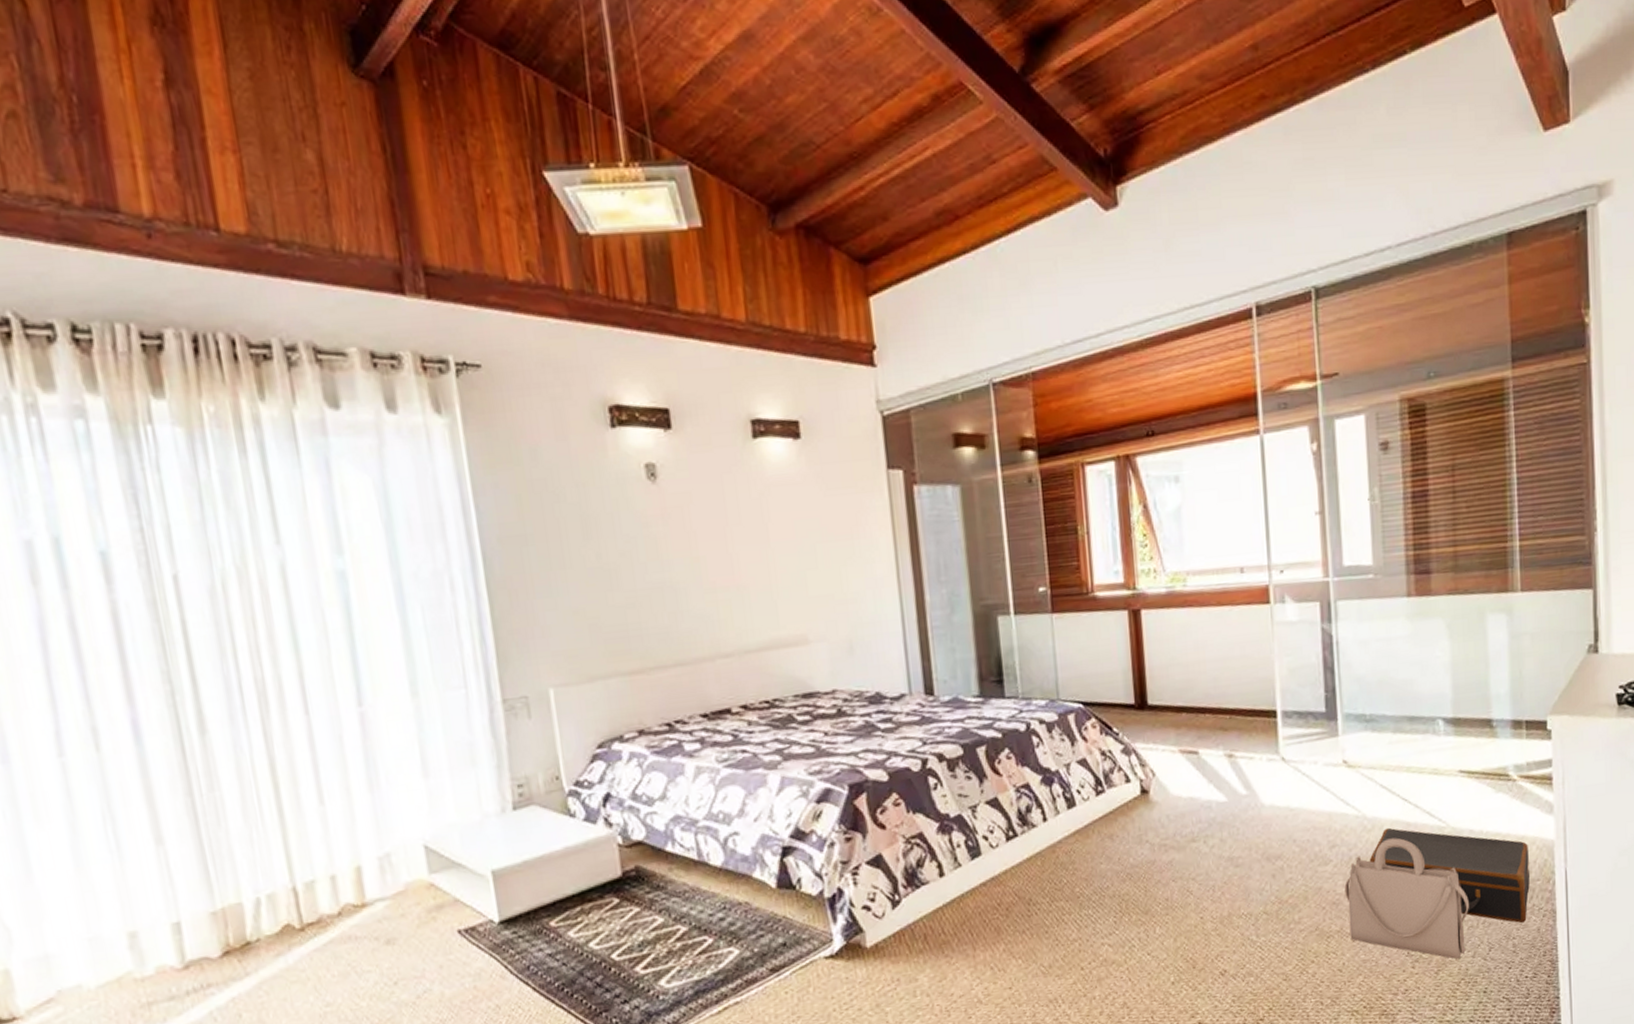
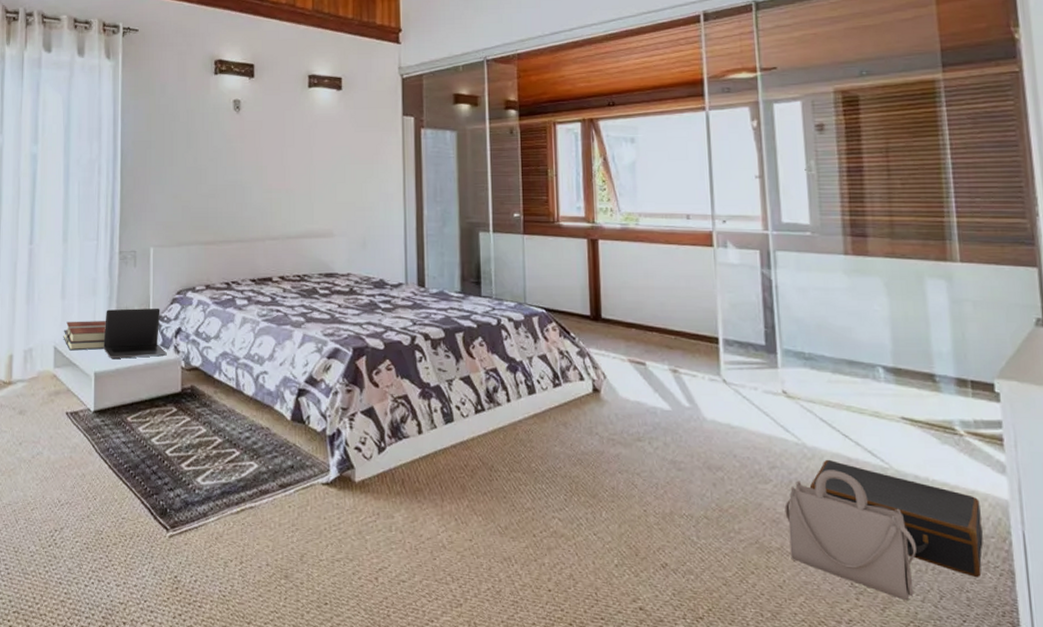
books: none [434,799,501,847] -> present [63,321,106,351]
laptop computer: none [495,771,595,848] -> present [103,308,167,359]

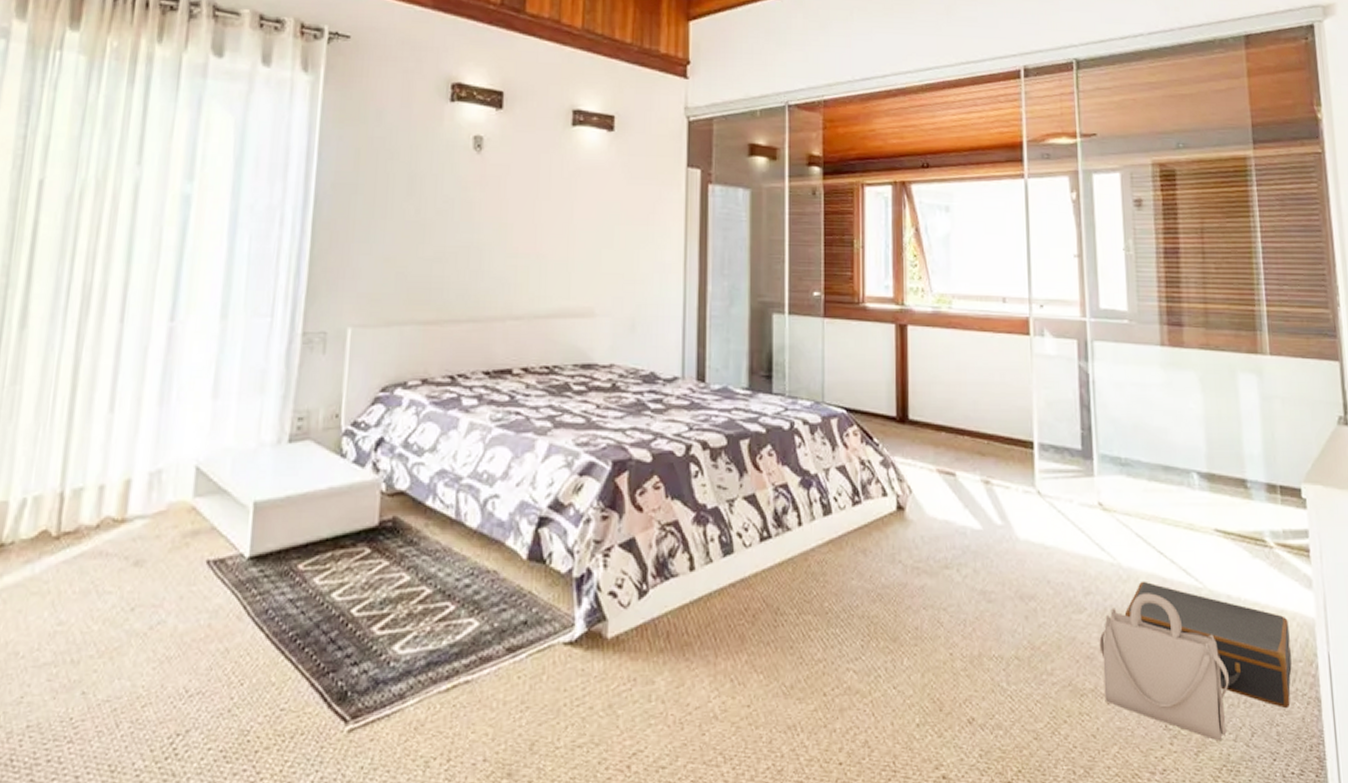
books: present [63,321,106,351] -> none [210,429,276,472]
laptop computer: present [103,308,167,359] -> none [270,411,362,481]

